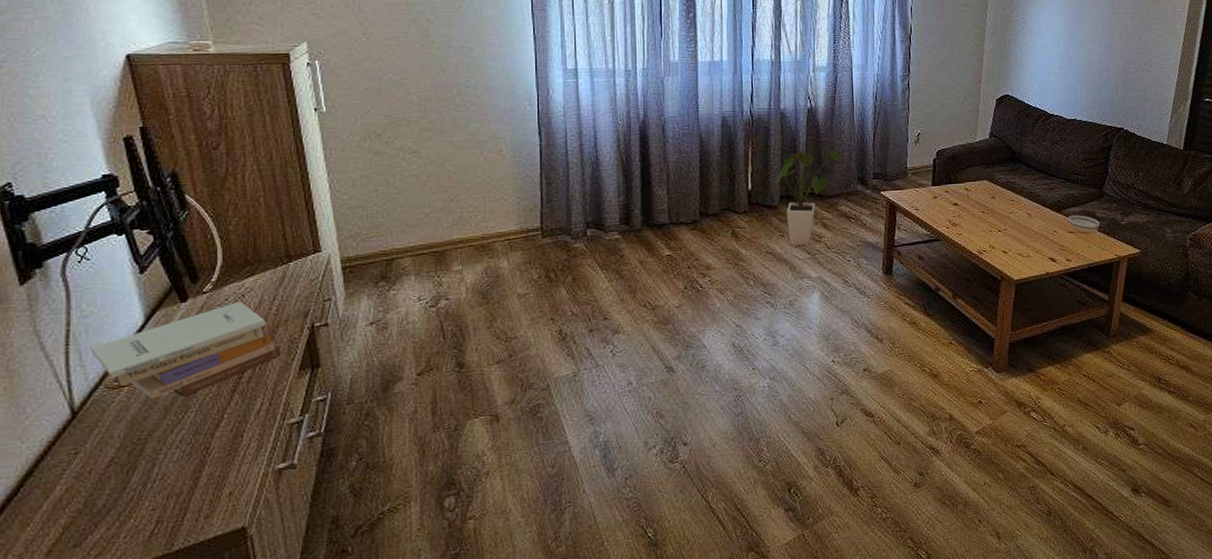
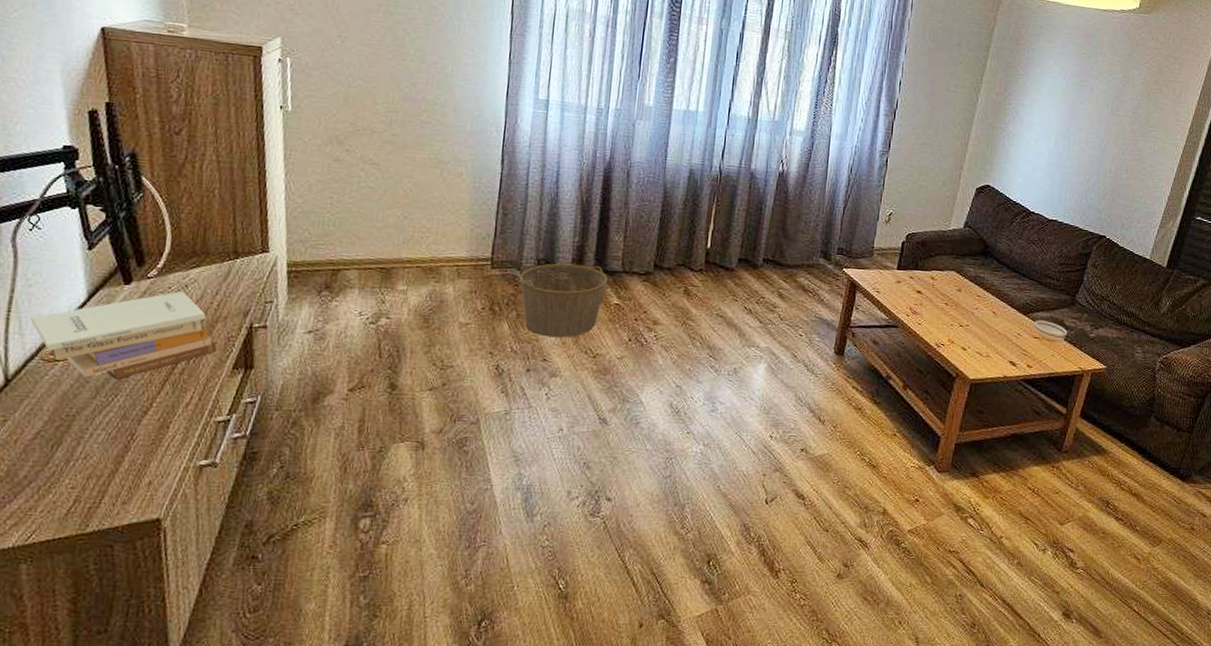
basket: none [571,221,657,296] -> present [519,263,609,338]
house plant: present [776,147,843,246] -> none [737,215,808,314]

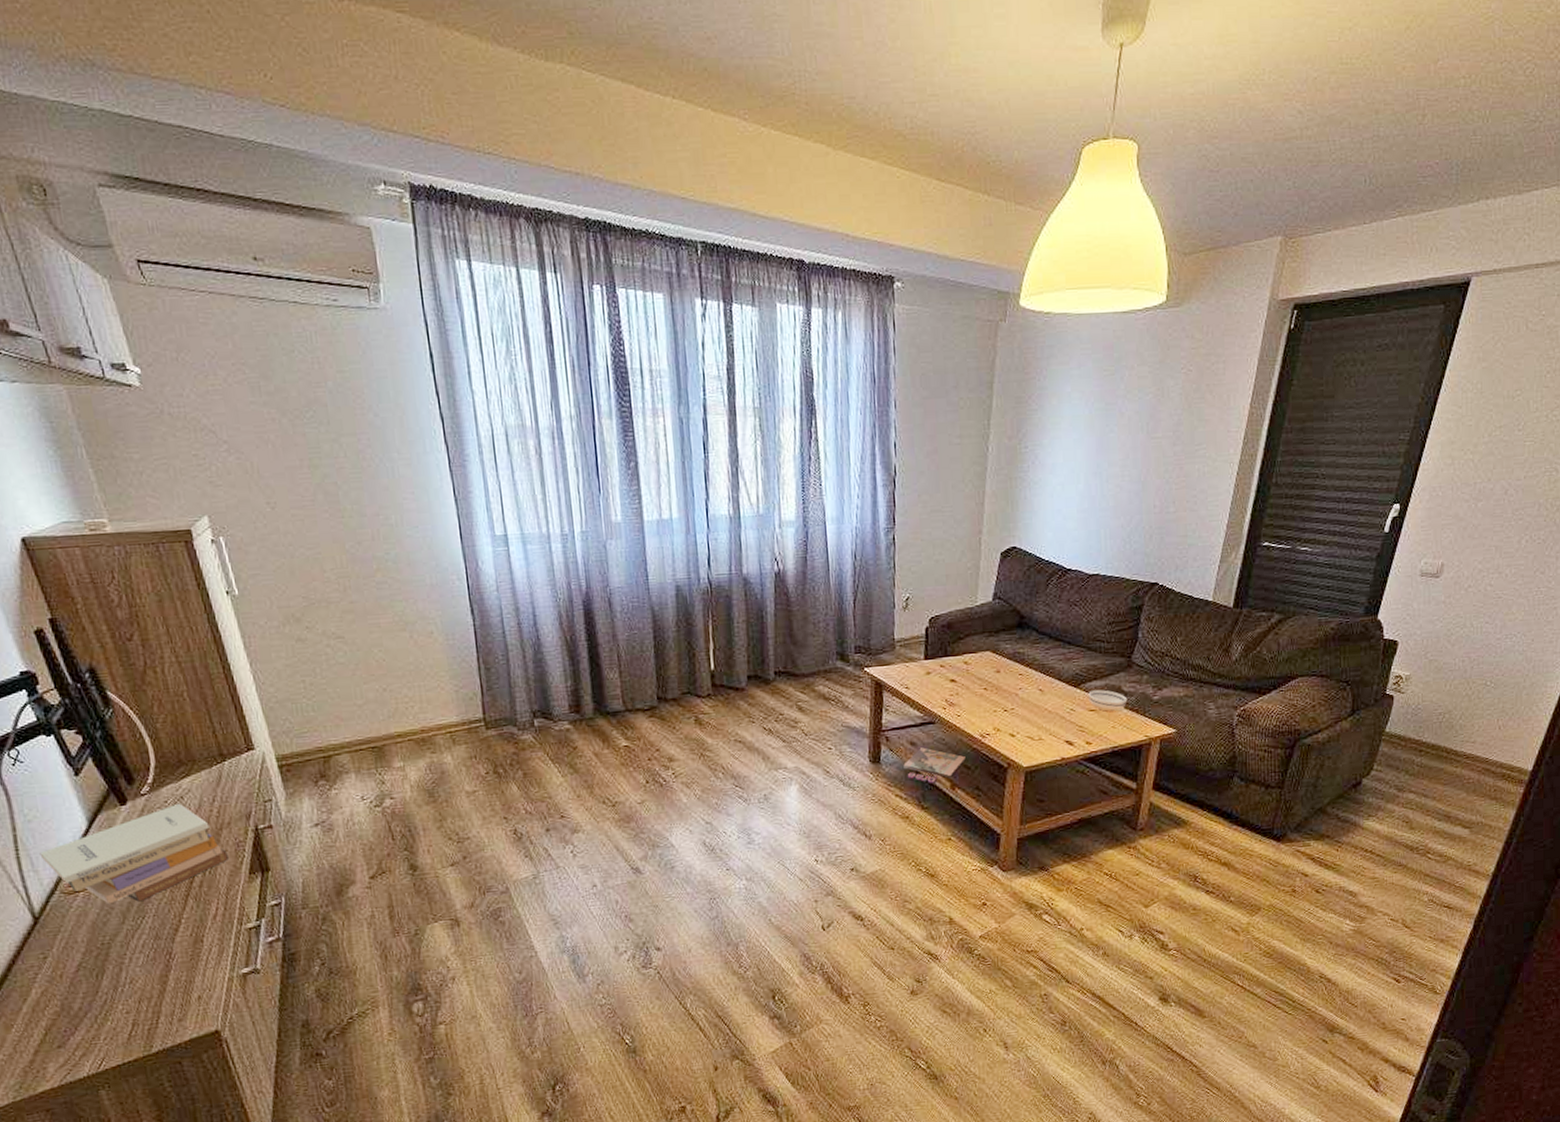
basket: present [519,263,609,338] -> none [517,708,612,792]
magazine: none [864,347,920,382] -> present [903,747,966,784]

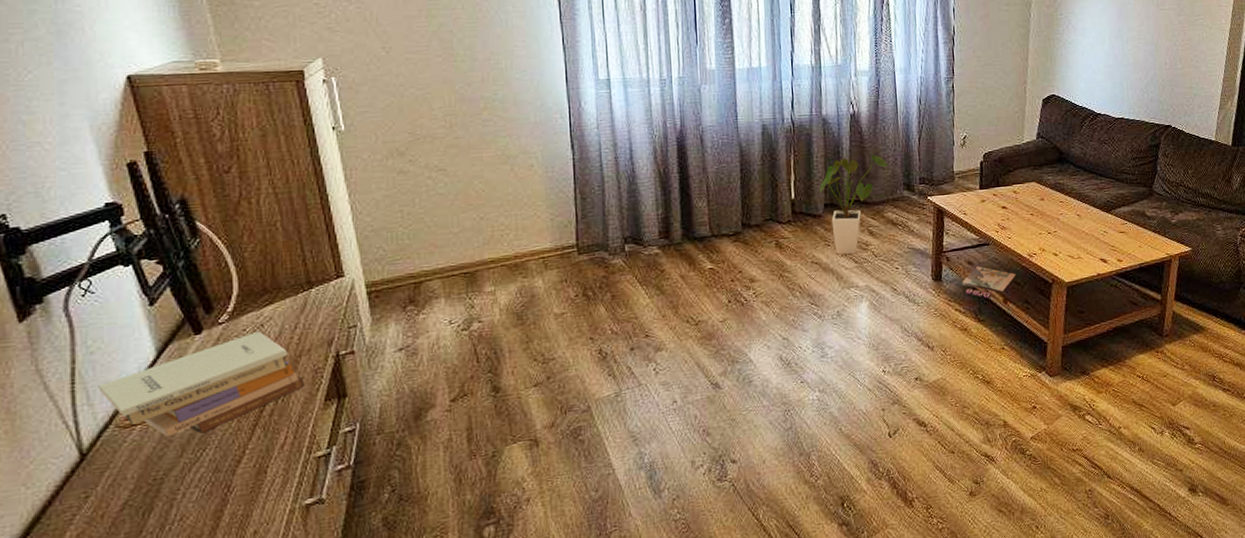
house plant: none [742,618,819,733] -> present [820,153,888,255]
bowl: present [1088,690,1128,713] -> none [1118,214,1151,234]

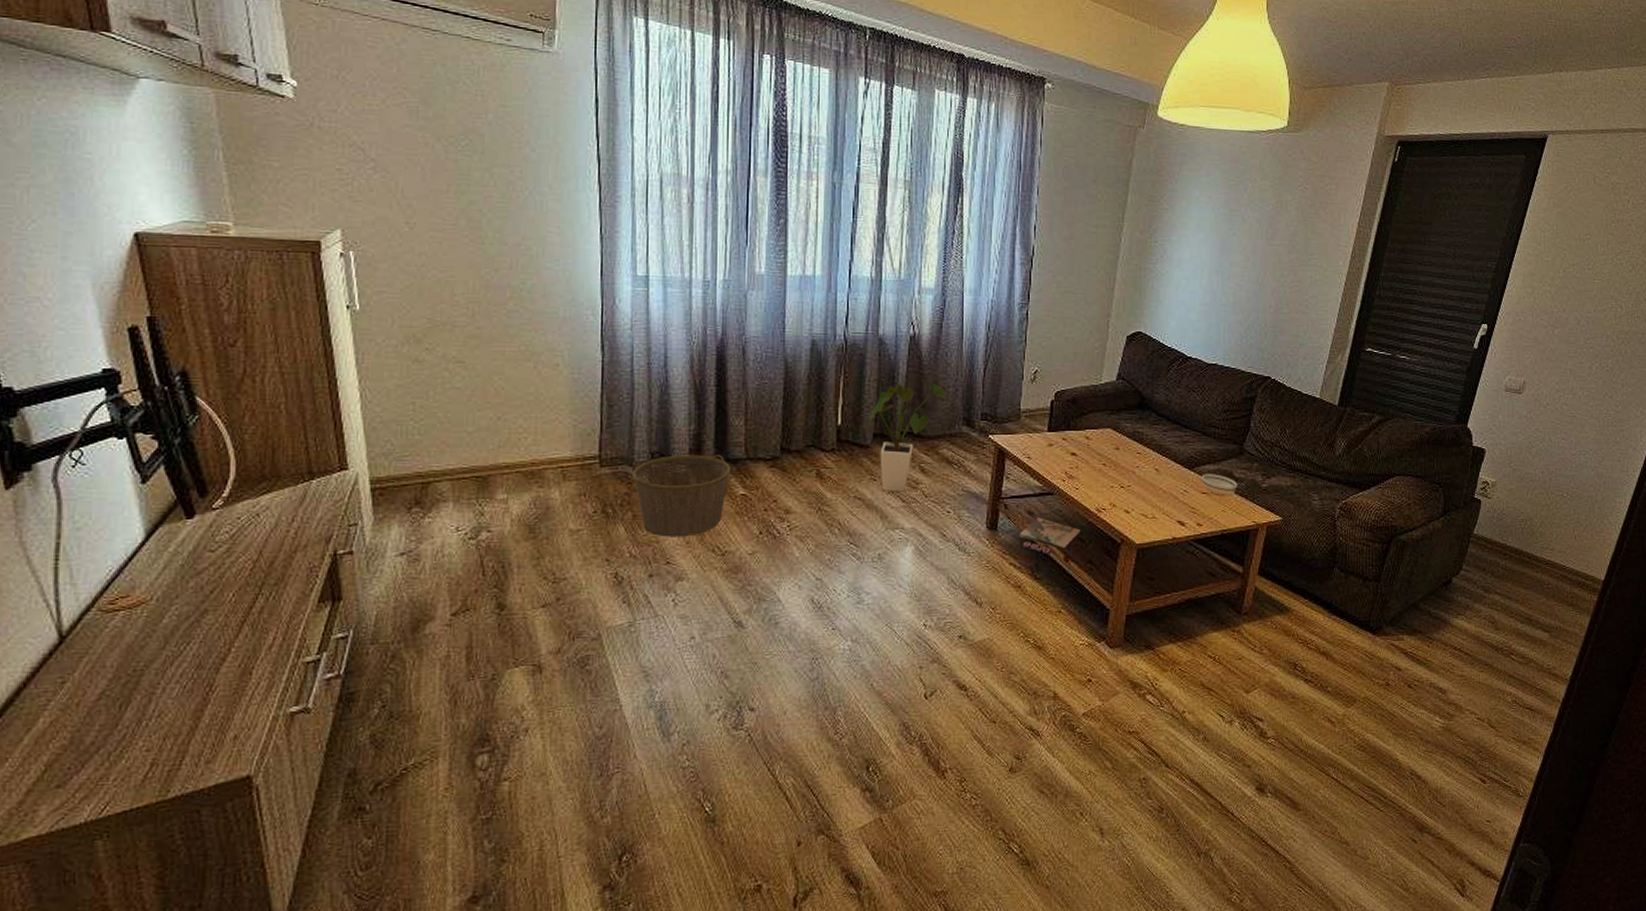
books: present [98,330,306,438] -> none [82,520,299,627]
basket: none [608,234,699,313] -> present [632,455,732,537]
bowl: none [1118,214,1151,234] -> present [1201,474,1238,496]

